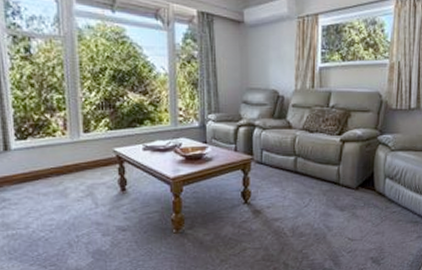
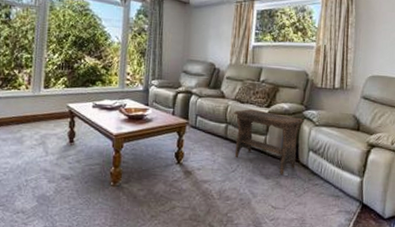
footstool: none [303,138,378,206] -> present [234,109,304,175]

